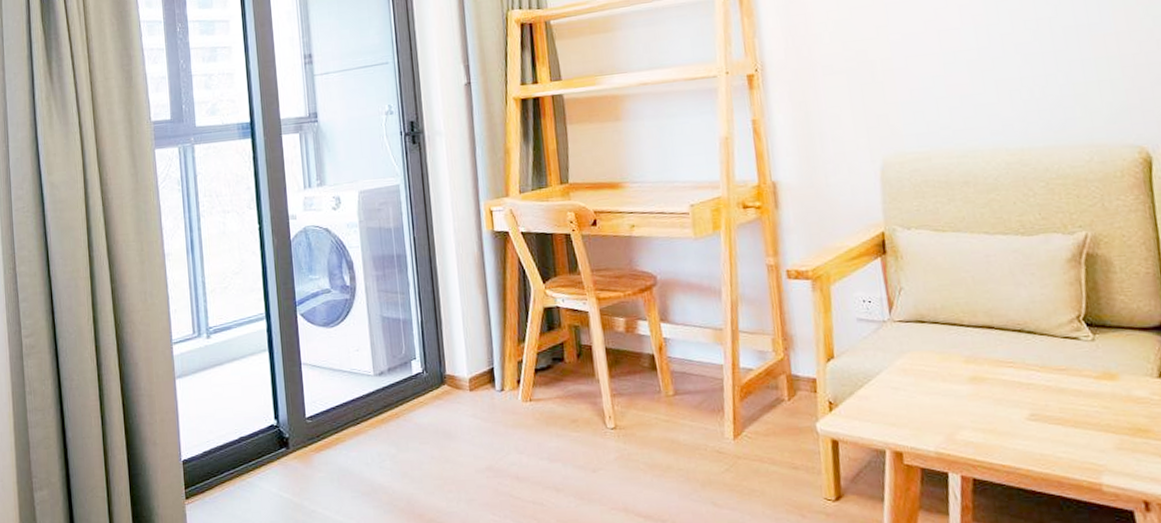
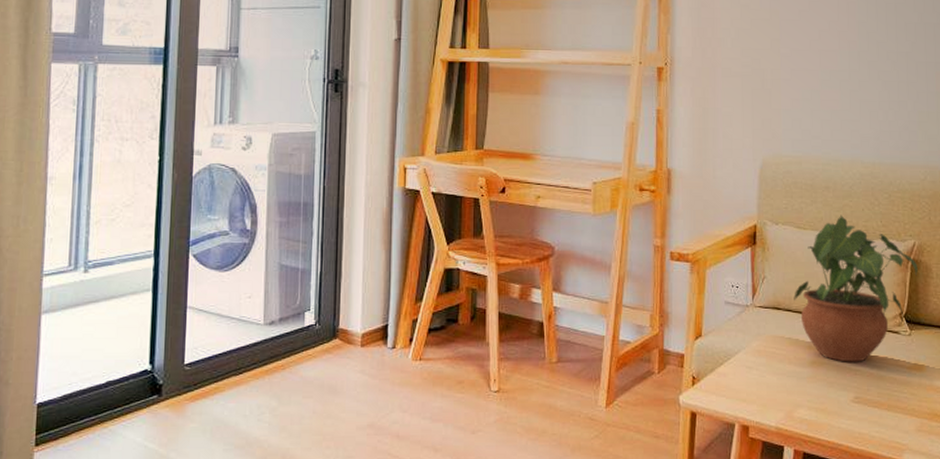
potted plant: none [939,211,1095,376] -> present [794,214,918,362]

